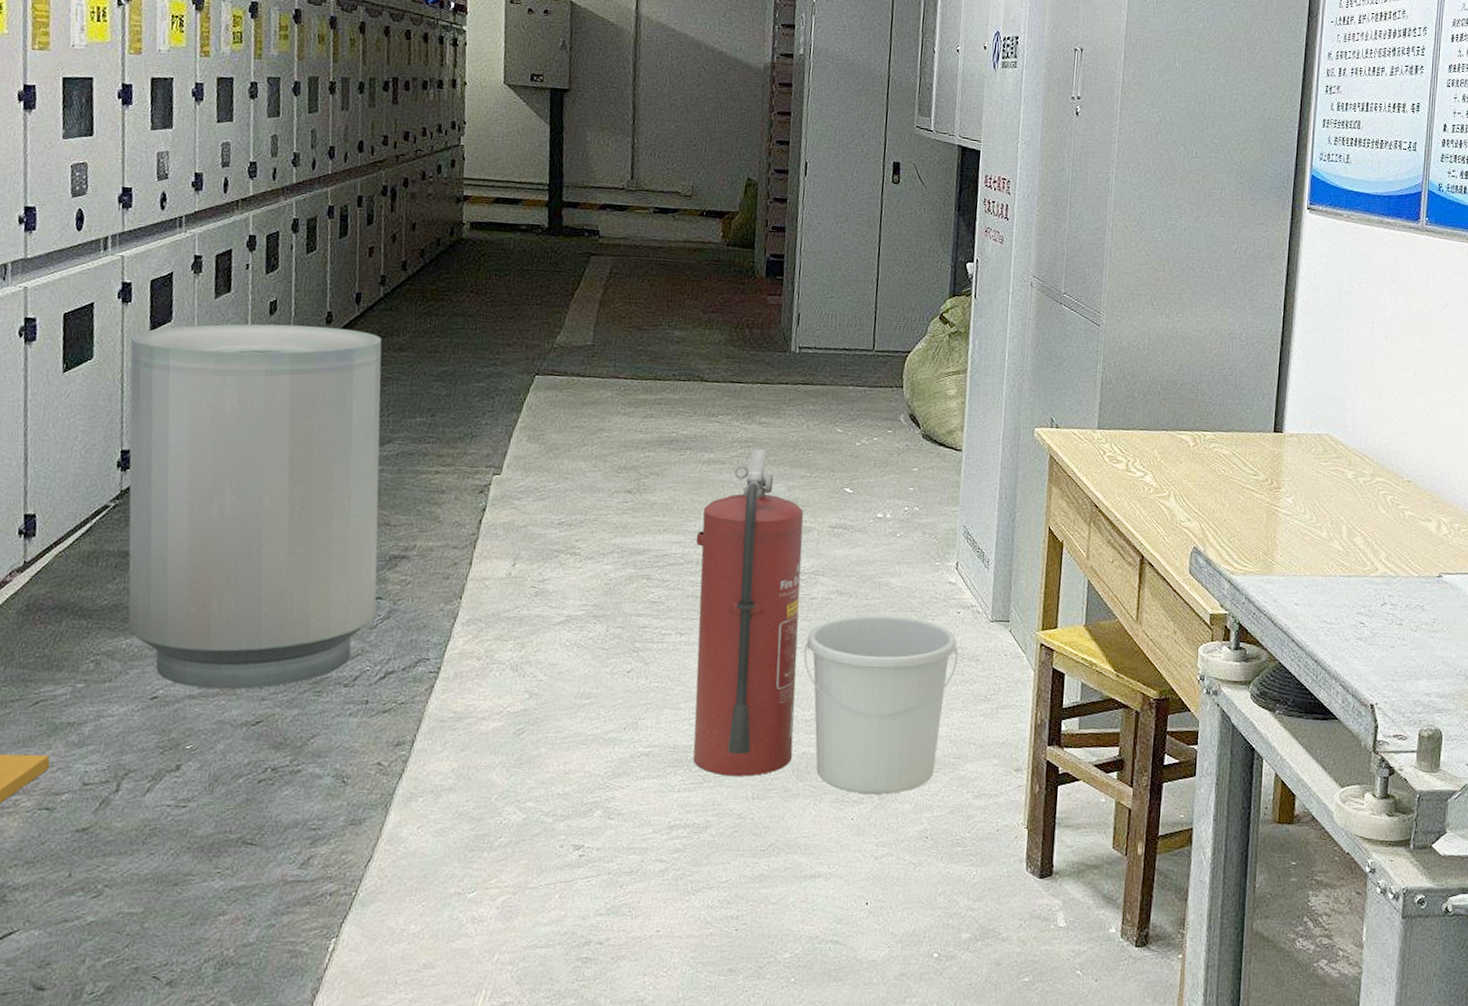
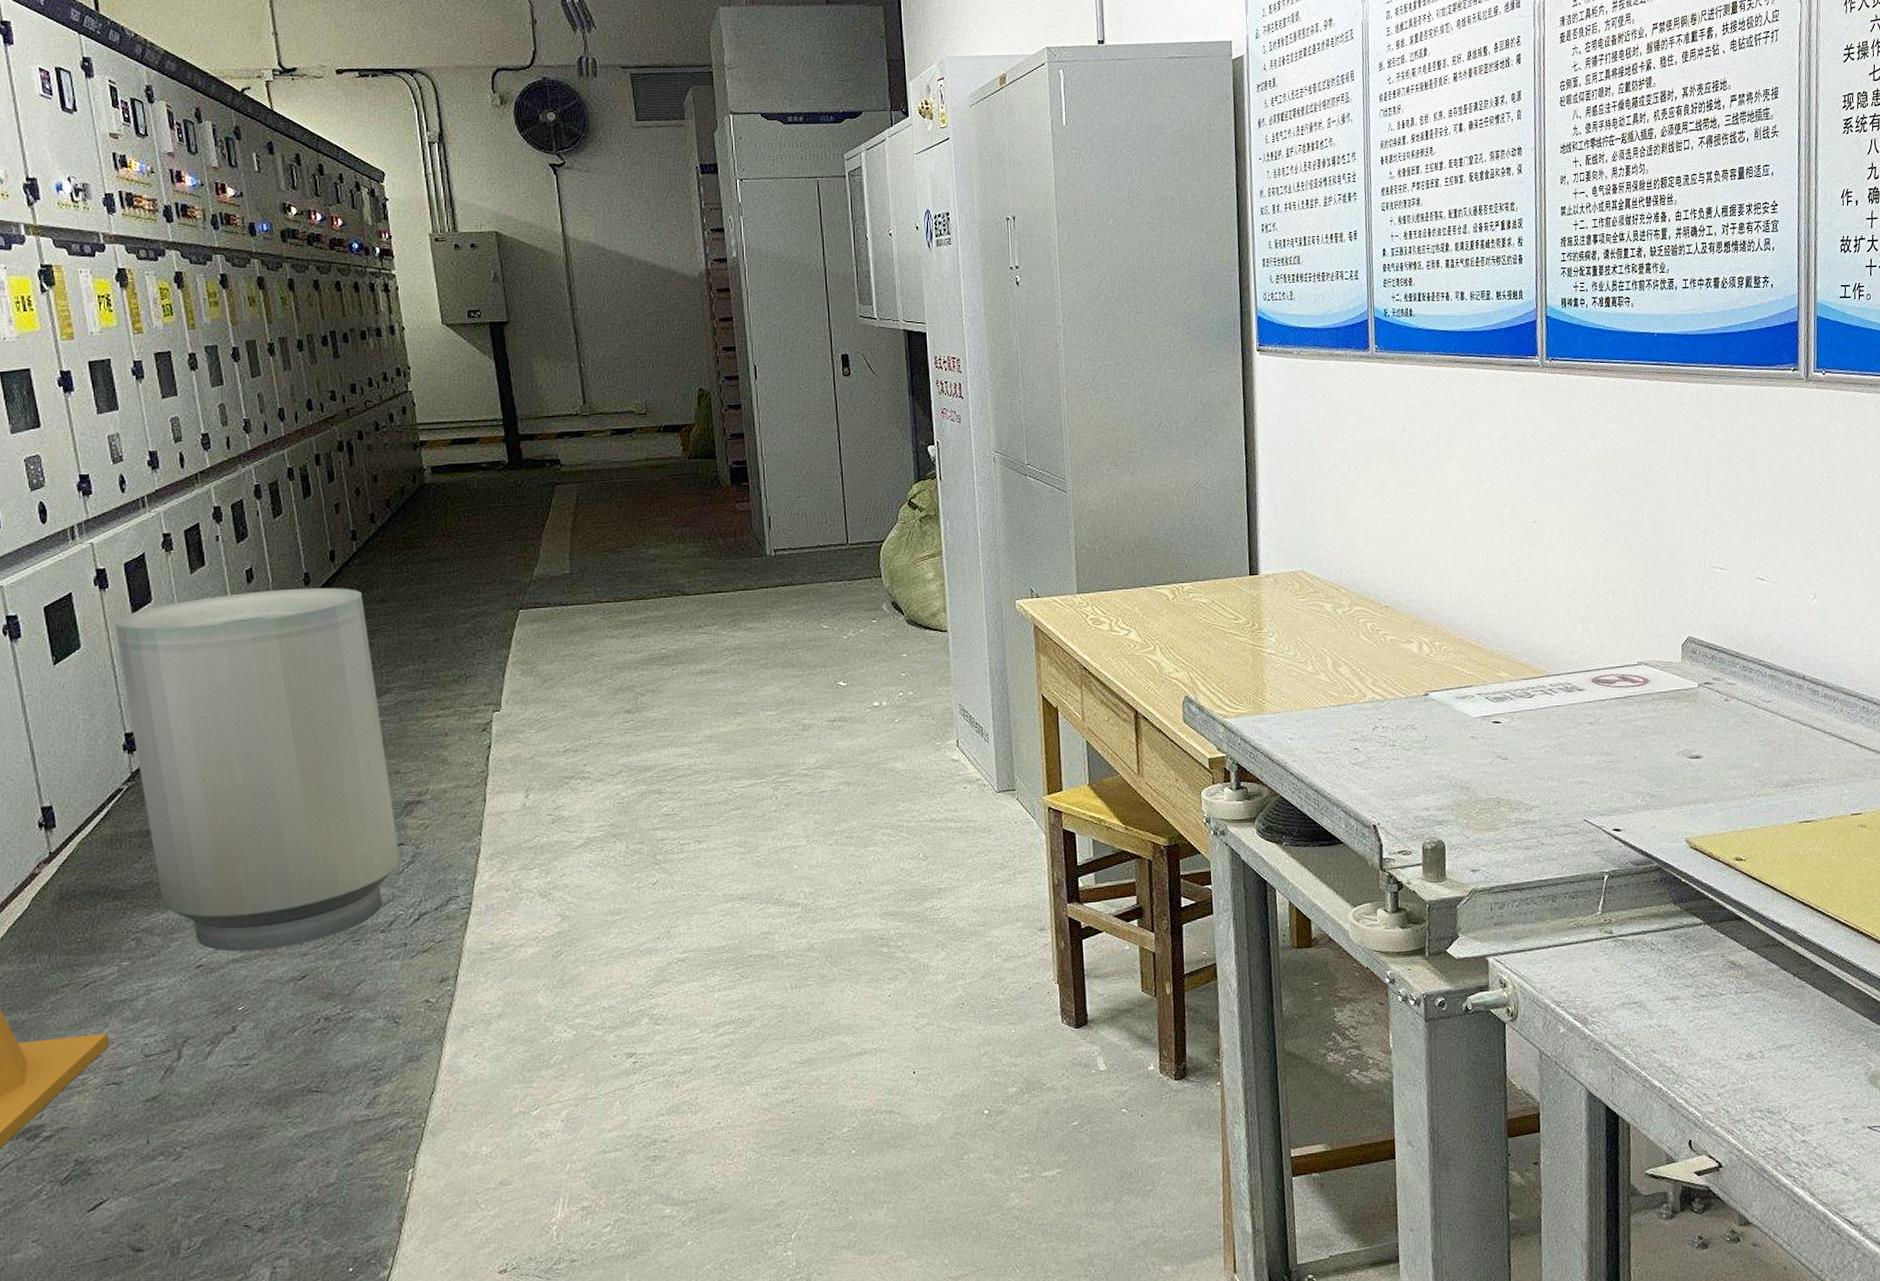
fire extinguisher: present [693,448,804,776] -> none [700,653,824,970]
bucket: present [804,615,959,794] -> none [821,798,971,971]

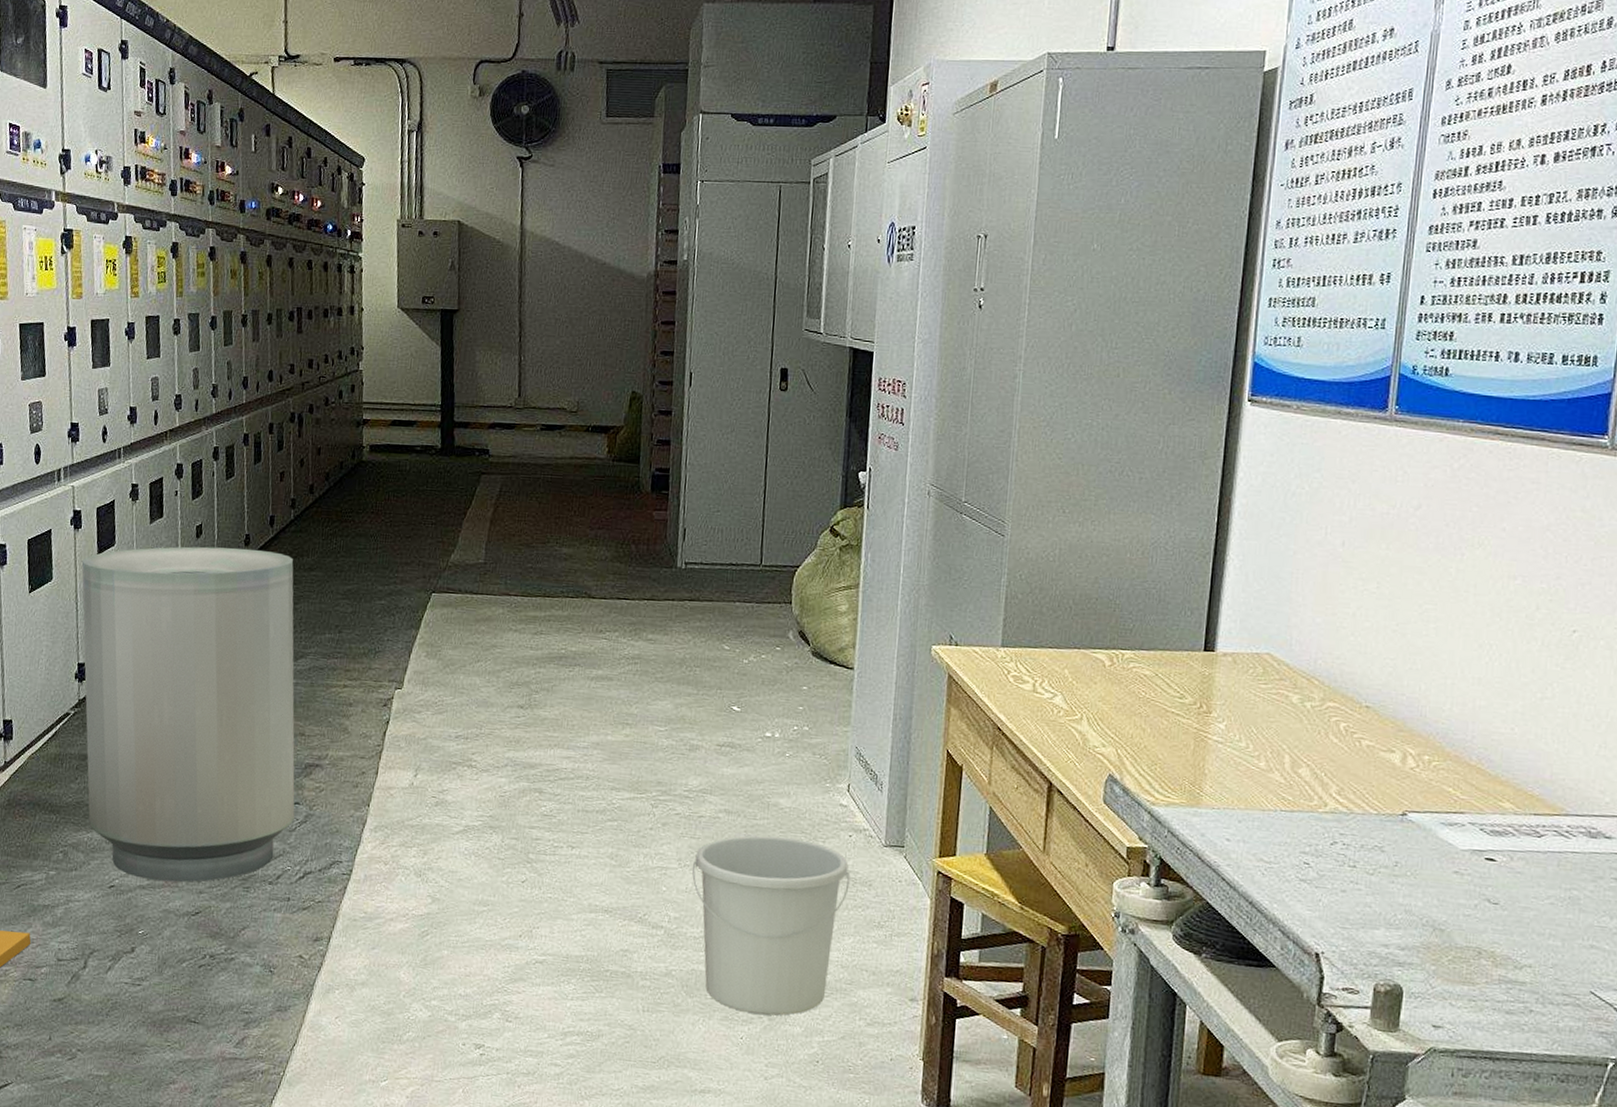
bucket: none [821,798,971,971] -> present [692,835,851,1016]

